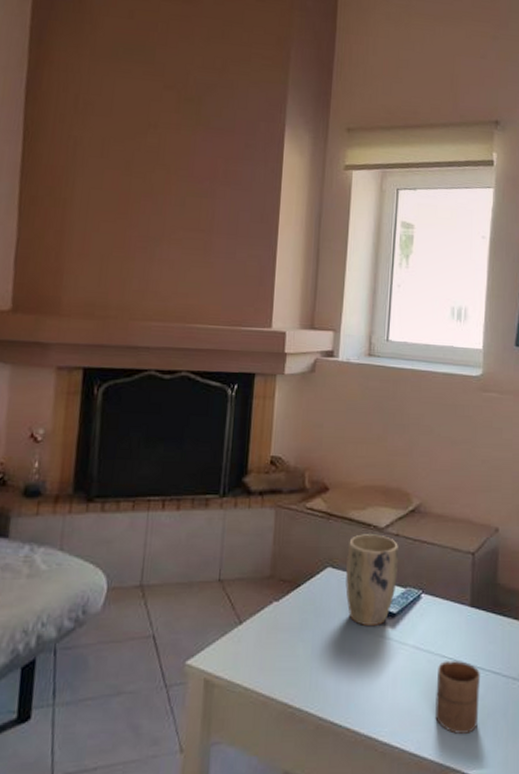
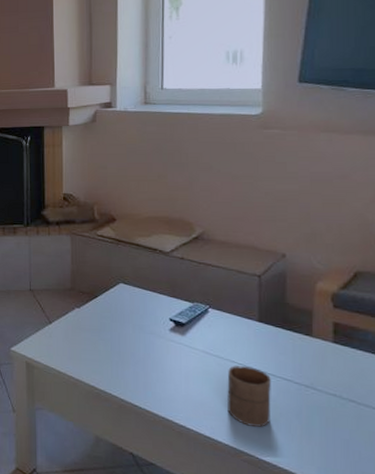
plant pot: present [345,534,398,627] -> none [136,257,184,333]

